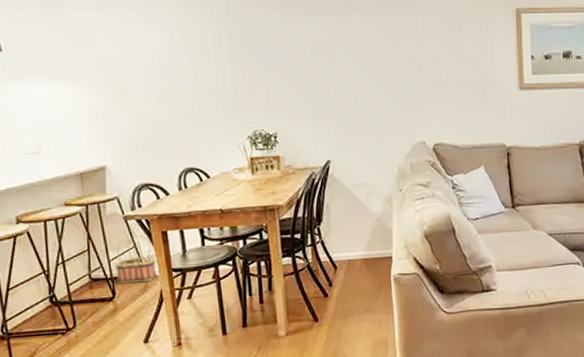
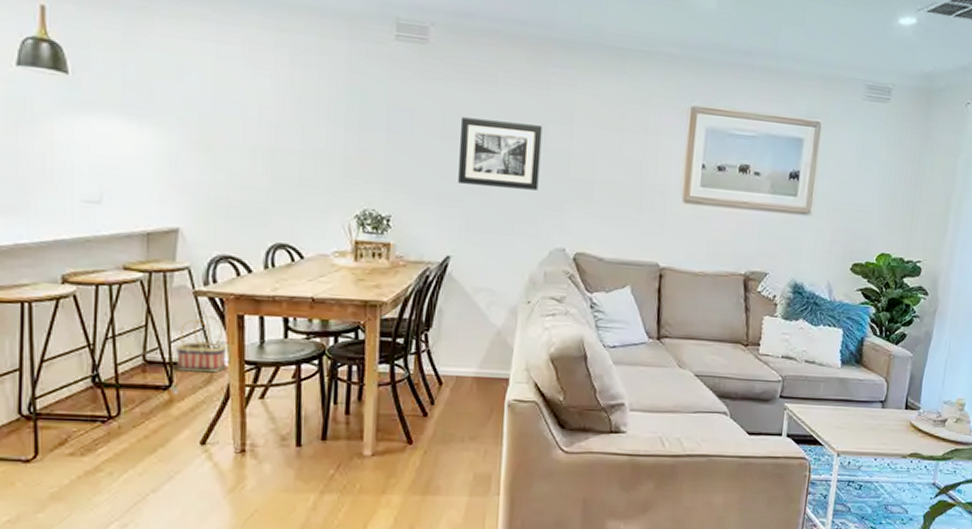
wall art: none [325,42,396,99] -> present [458,117,543,190]

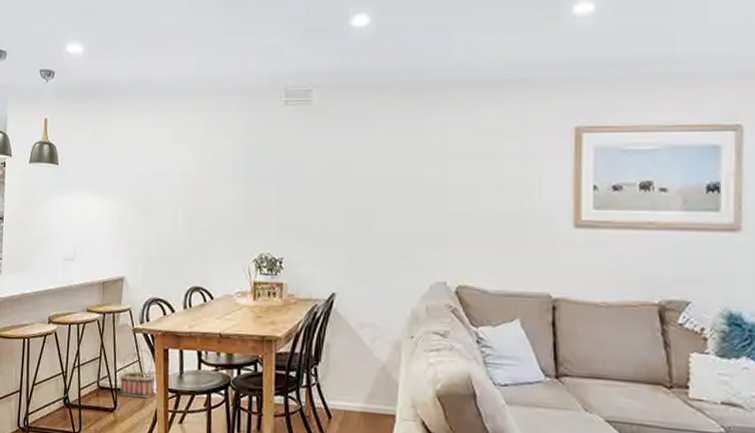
wall art: present [458,117,543,190] -> none [340,164,418,226]

